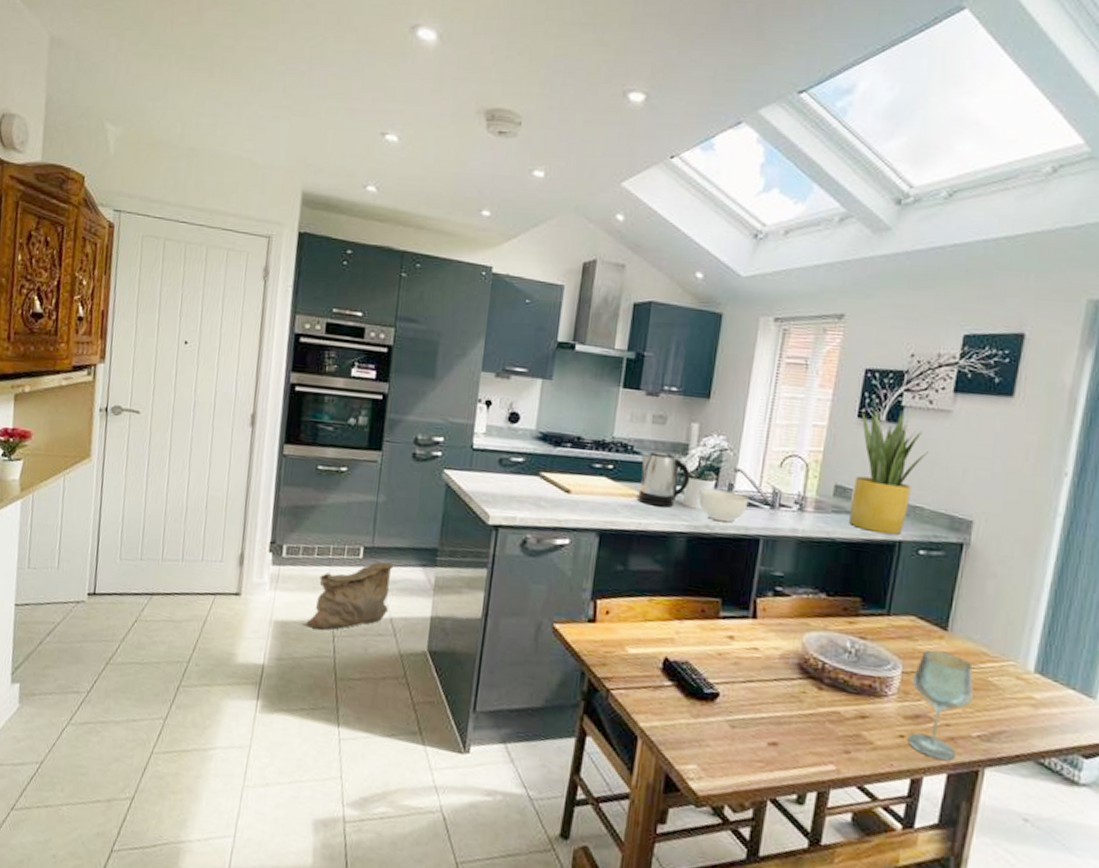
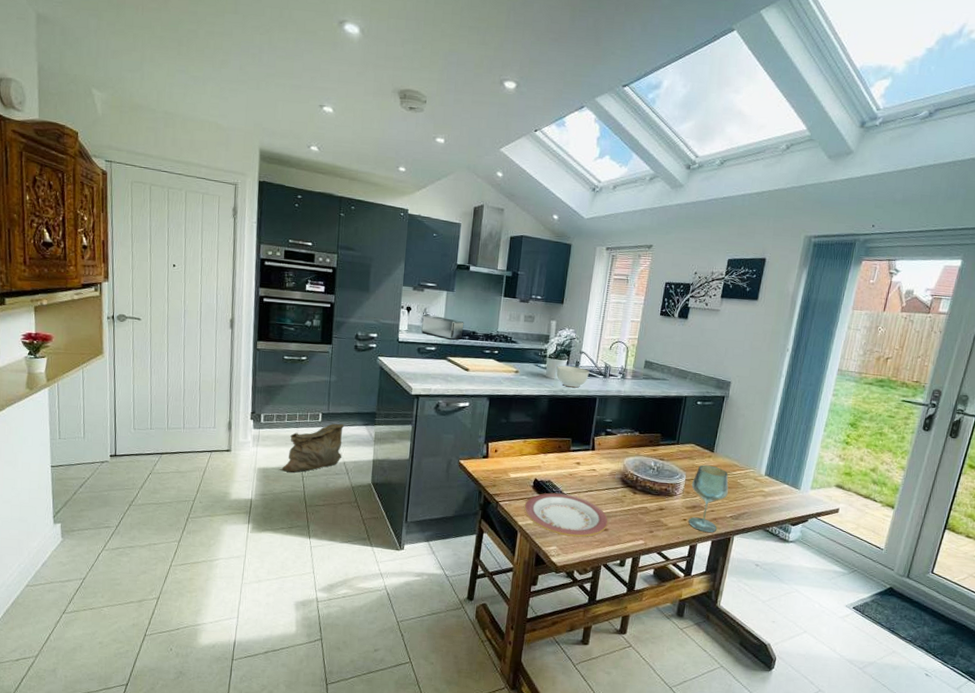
toaster: none [505,412,566,449] -> present [421,315,464,341]
kettle: present [637,451,691,508] -> none [515,340,551,379]
plate: none [648,680,779,753] -> present [524,492,609,537]
planter: present [849,410,928,536] -> none [654,310,704,393]

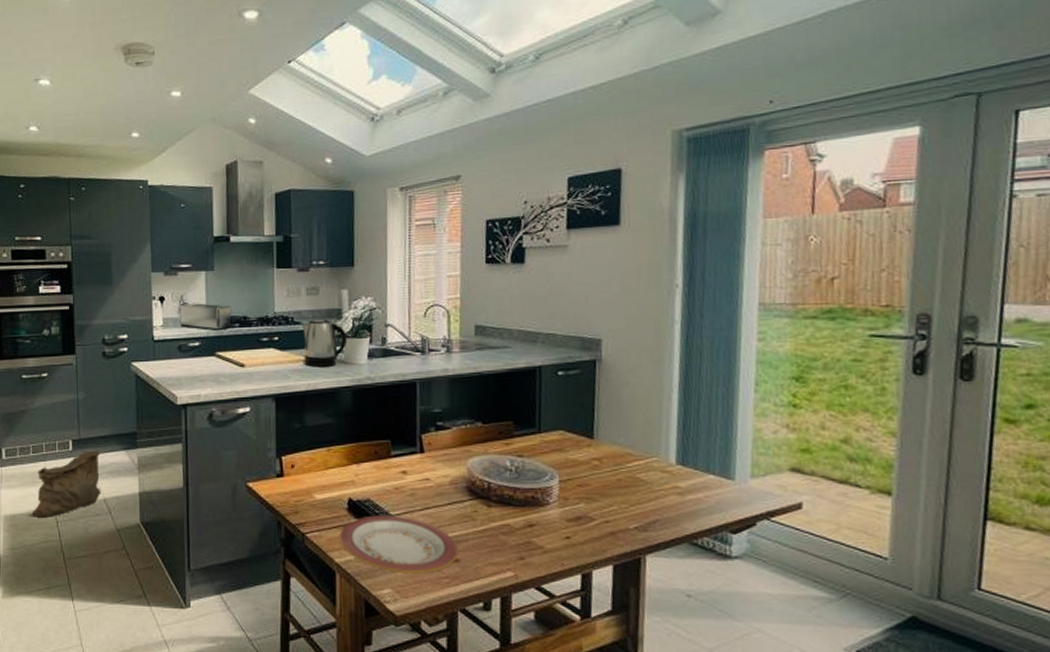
kettle: none [515,340,551,379] -> present [302,319,348,367]
bowl: present [556,365,589,388] -> none [357,345,401,373]
wine glass: present [688,464,729,533] -> none [569,457,627,554]

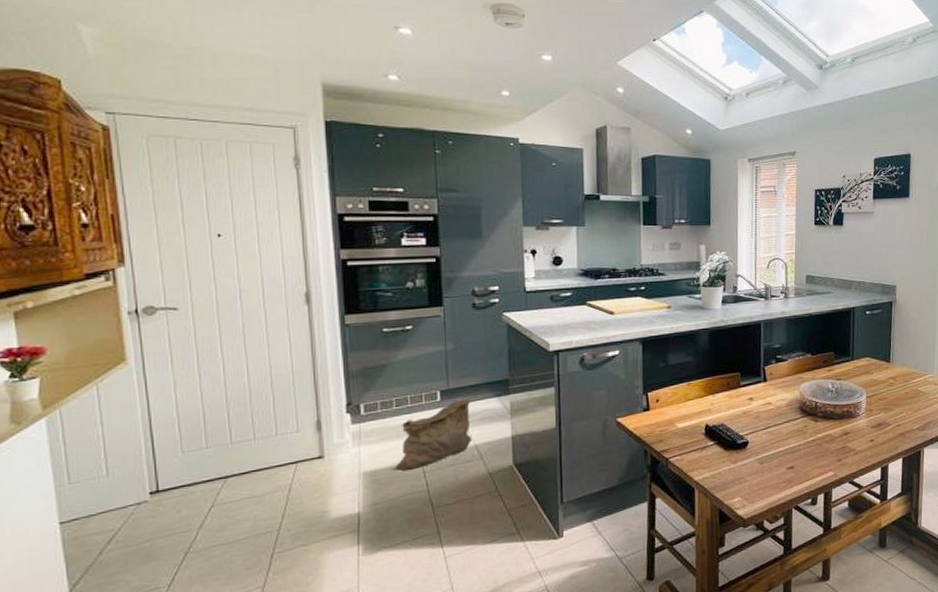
toaster: present [179,302,232,331] -> none [551,255,602,282]
kettle: present [302,319,348,367] -> none [666,270,705,313]
plate: present [339,515,459,573] -> none [698,435,794,483]

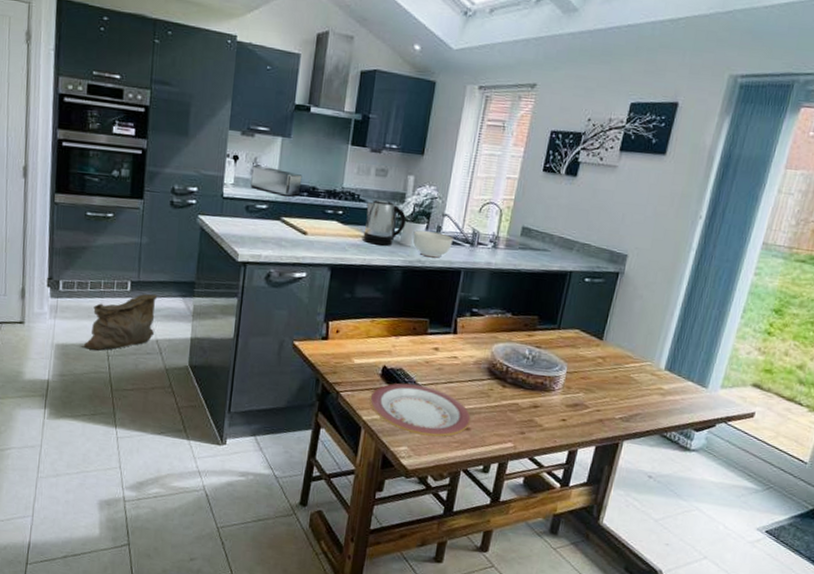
toaster: none [551,255,602,282] -> present [251,165,303,198]
kettle: none [666,270,705,313] -> present [363,199,407,246]
plate: none [698,435,794,483] -> present [369,383,472,437]
bowl: none [713,292,749,316] -> present [412,230,453,258]

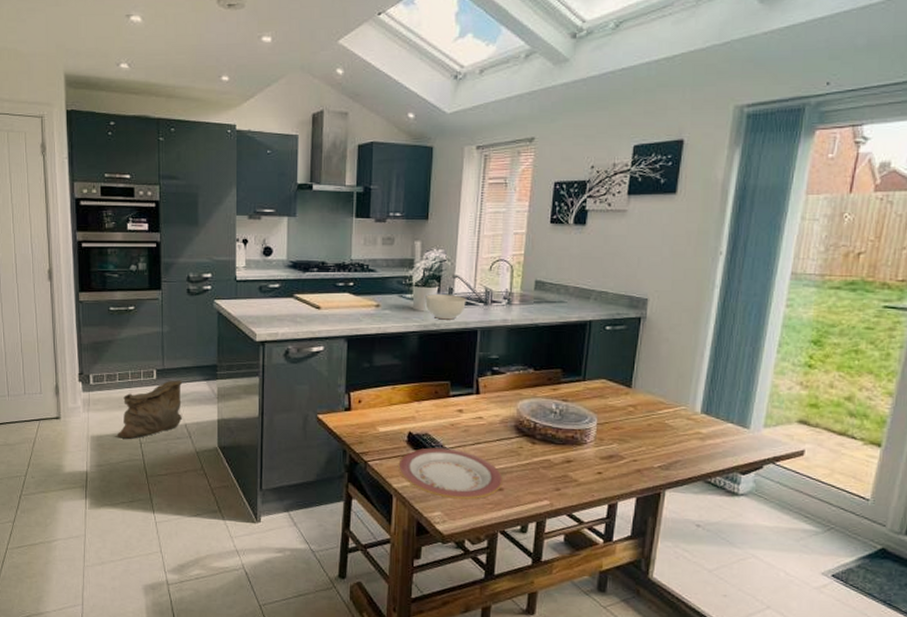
toaster: present [251,165,303,198] -> none [262,246,311,275]
kettle: present [363,199,407,246] -> none [376,267,418,313]

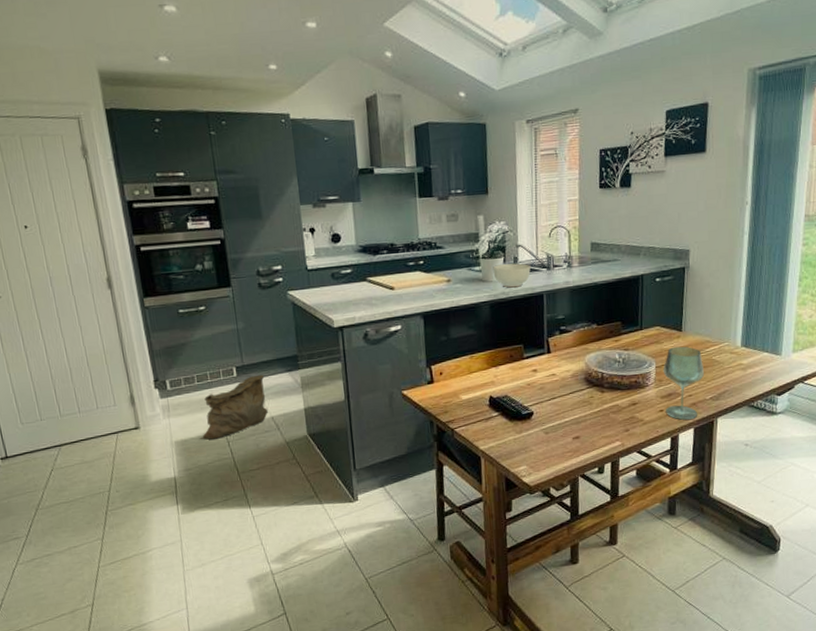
plate: present [398,447,504,500] -> none [483,406,579,452]
wine glass: none [605,404,655,488] -> present [663,346,705,421]

